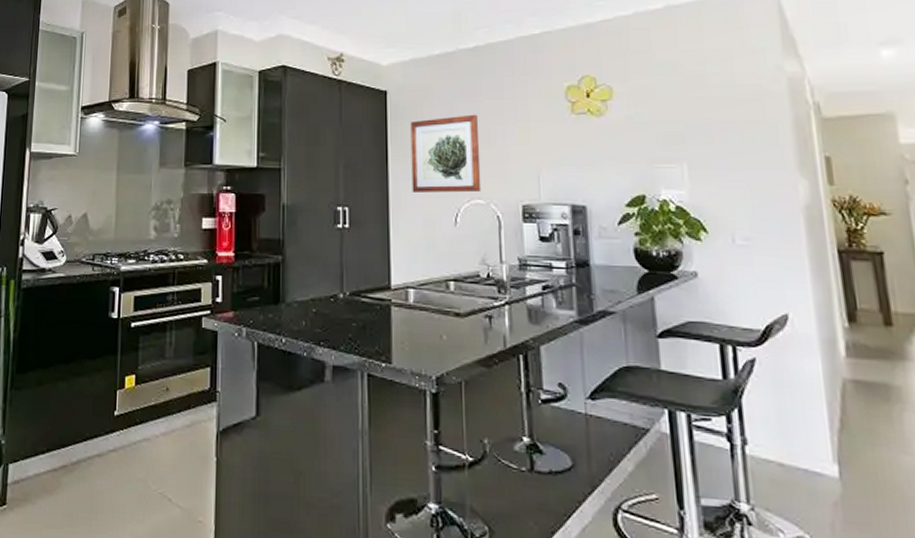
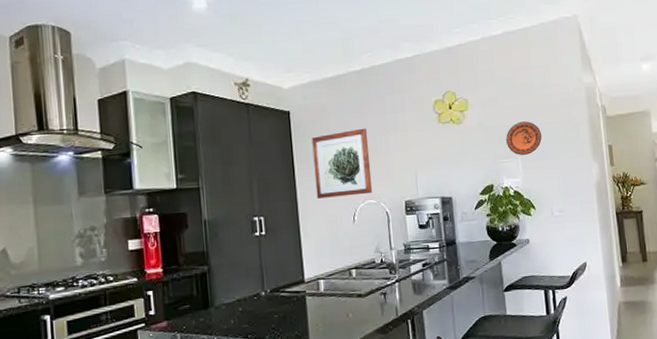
decorative plate: none [666,118,719,161] -> present [506,121,542,155]

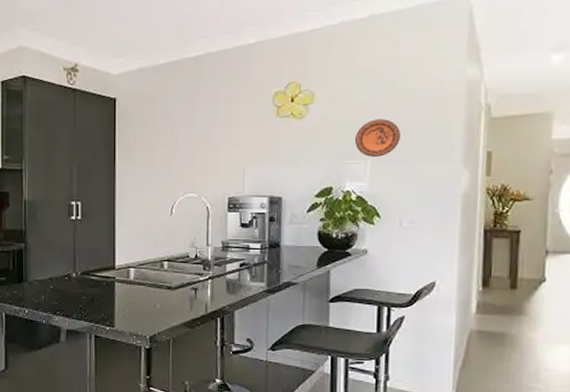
wall art: present [311,128,373,199] -> none [135,118,196,188]

